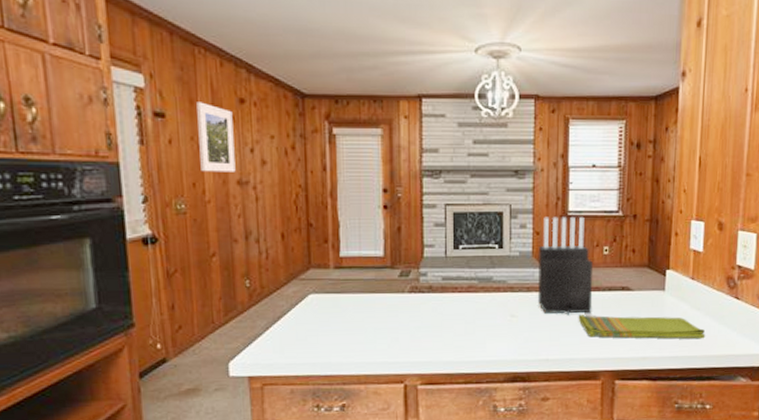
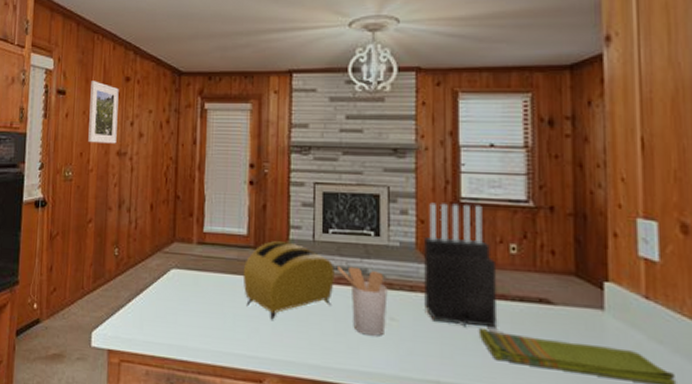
toaster: none [381,260,465,330] -> present [242,241,335,321]
utensil holder: none [467,276,509,331] -> present [338,265,388,336]

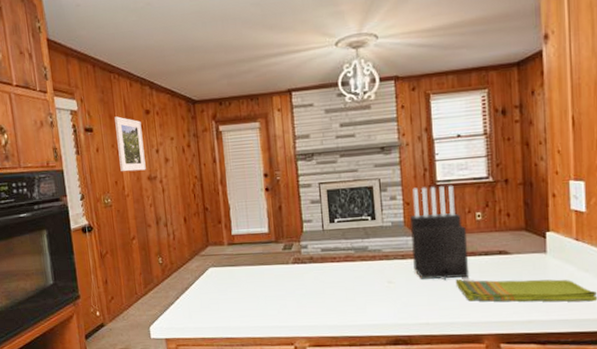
toaster: present [242,241,335,321] -> none [268,234,343,297]
utensil holder: present [338,265,388,336] -> none [344,246,386,297]

